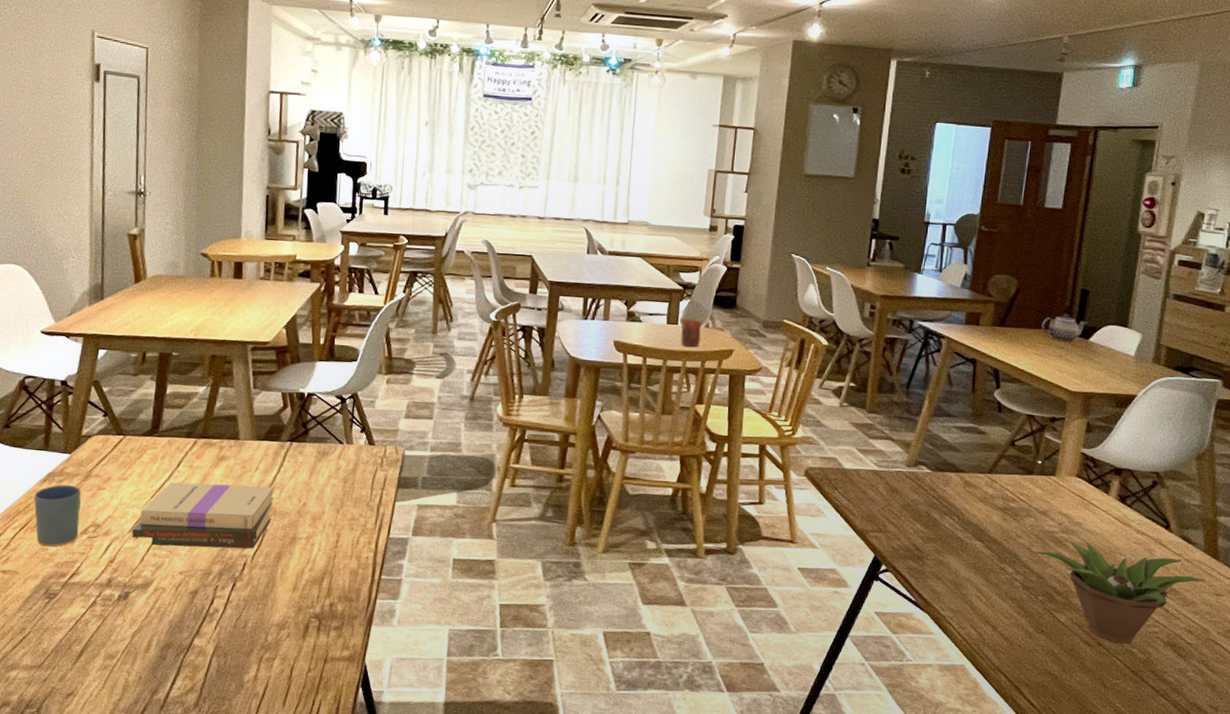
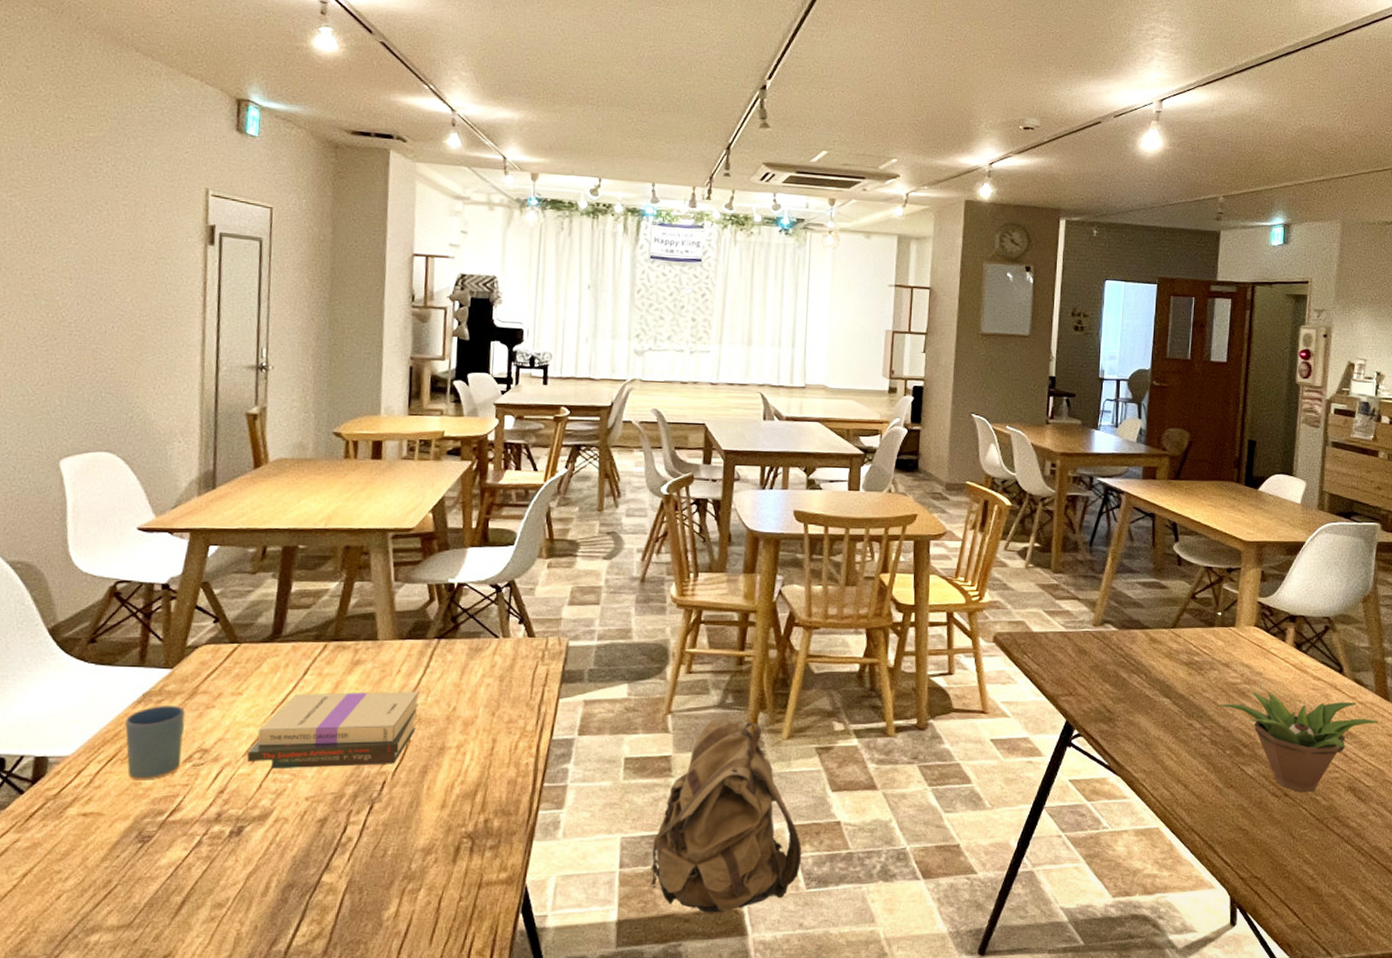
backpack: none [474,528,614,705] -> present [650,717,802,913]
mug: present [680,318,703,348] -> none [861,484,885,514]
teapot: present [1041,314,1087,342] -> none [1214,465,1256,492]

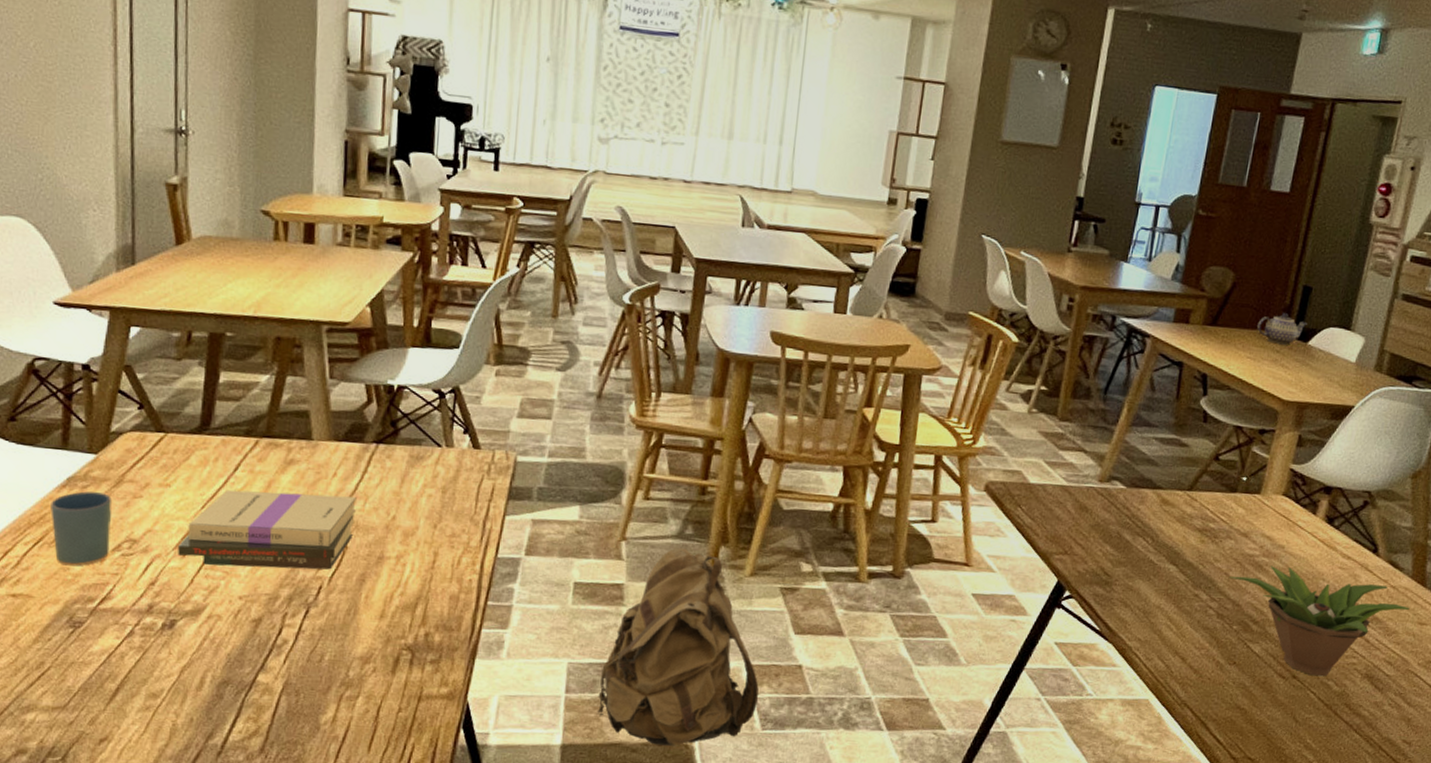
teapot: none [1214,465,1256,492] -> present [1257,313,1307,345]

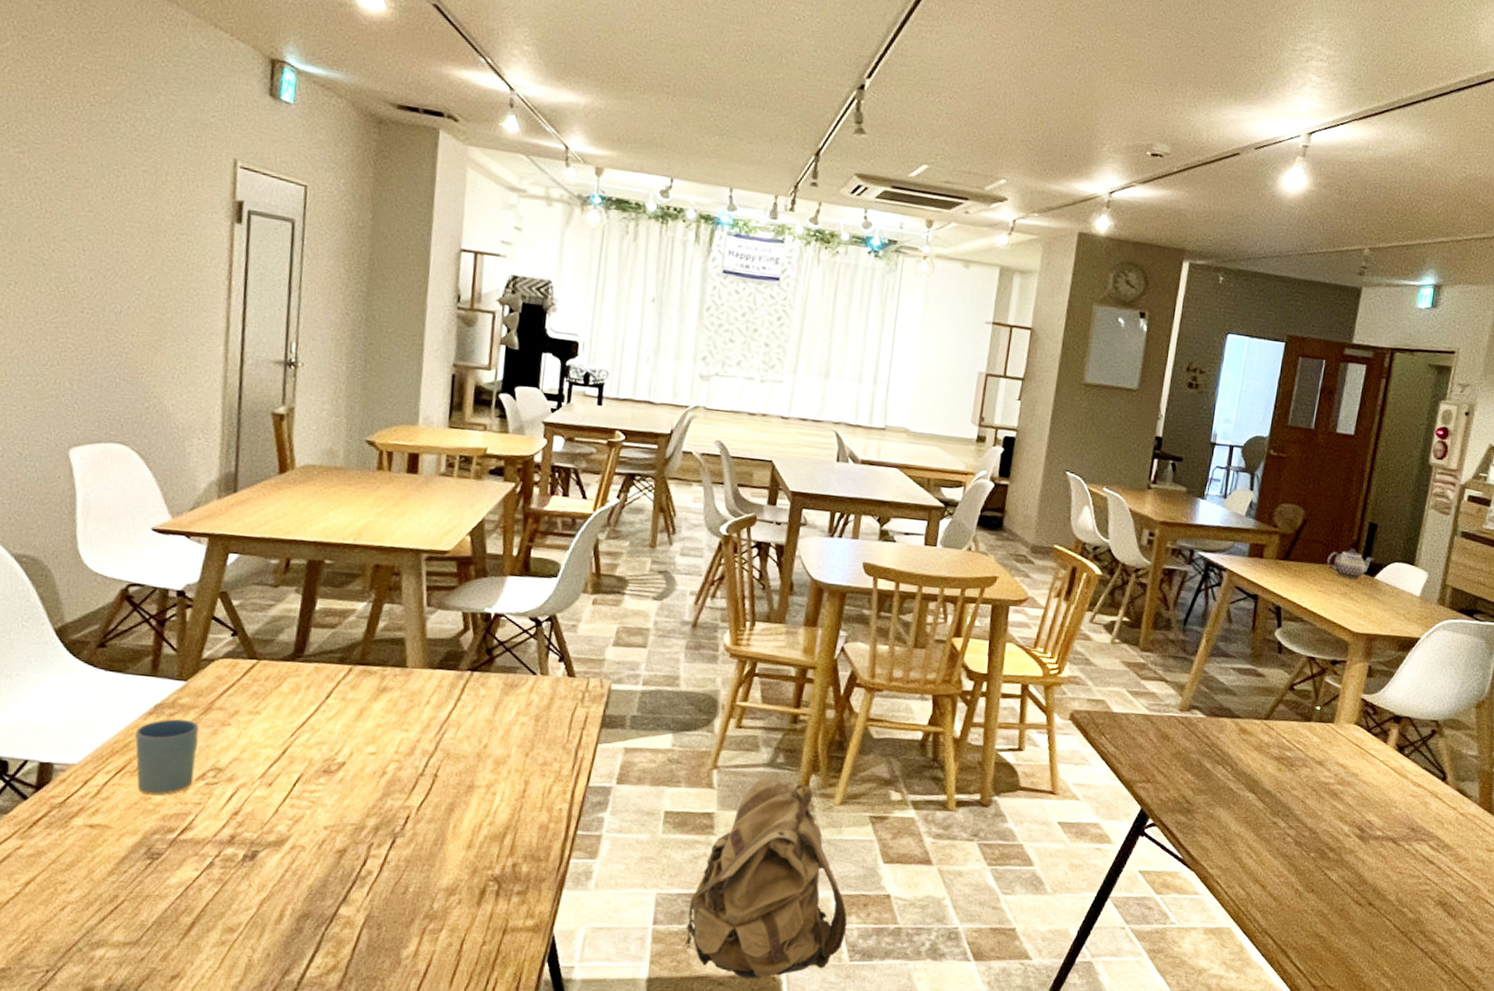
books: present [178,489,357,570] -> none [264,717,449,799]
decorative plant: present [1229,566,1410,676] -> none [1306,793,1478,903]

